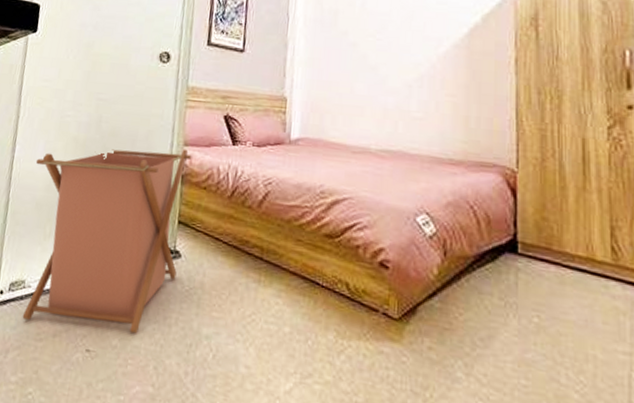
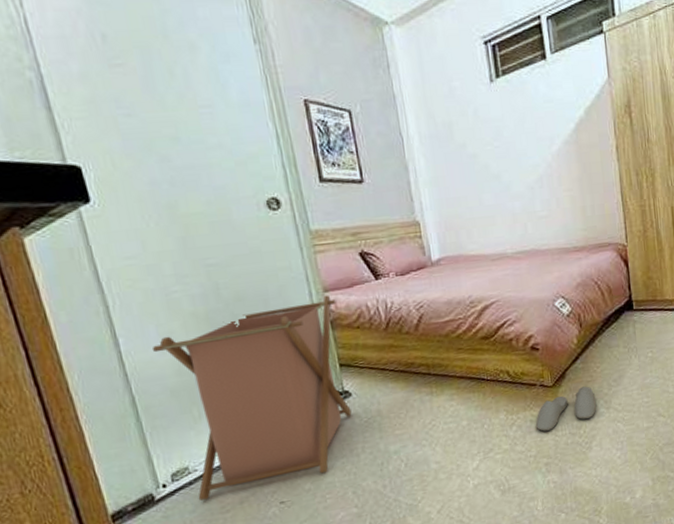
slippers: none [368,333,453,381] -> present [535,386,597,432]

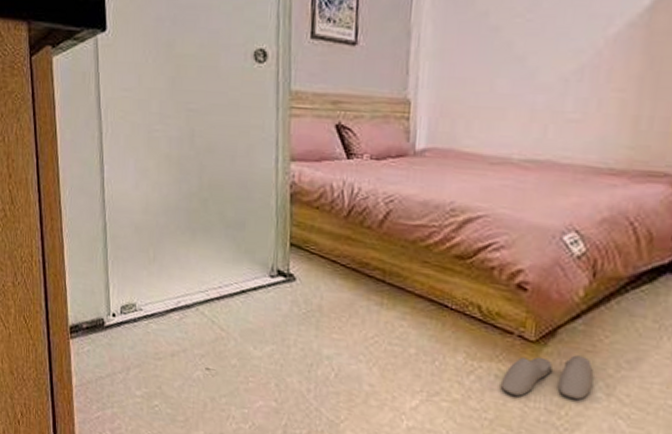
laundry basket: present [151,295,352,501] -> none [128,164,301,354]

